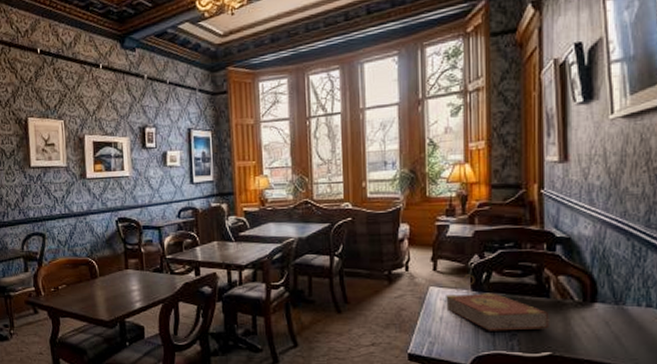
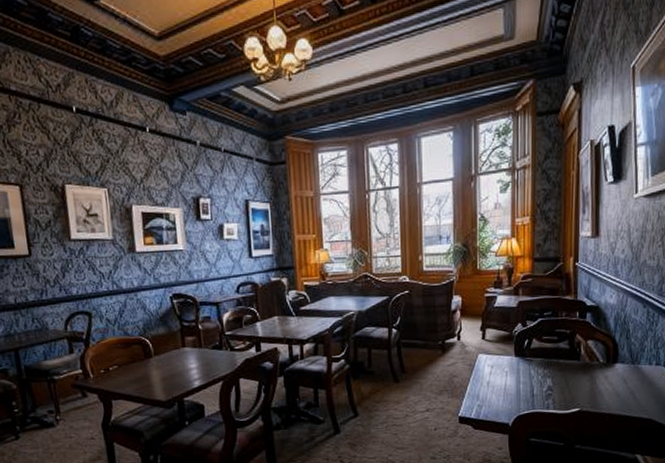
book: present [446,274,550,331] -> none [493,341,579,393]

